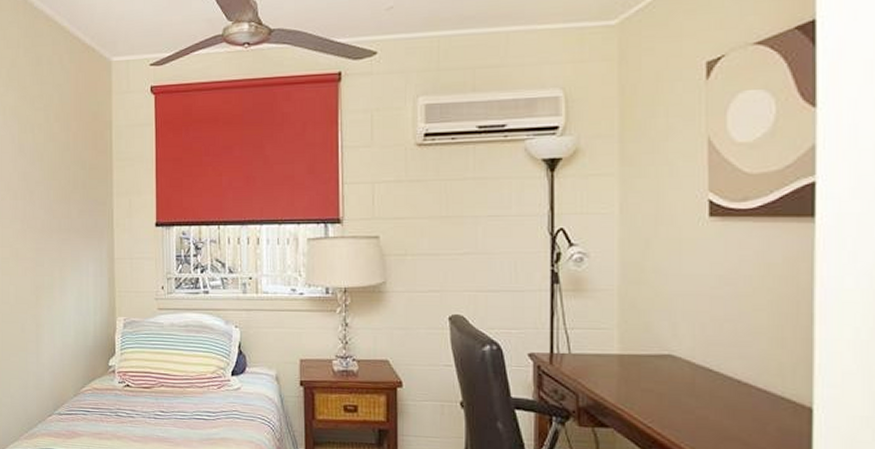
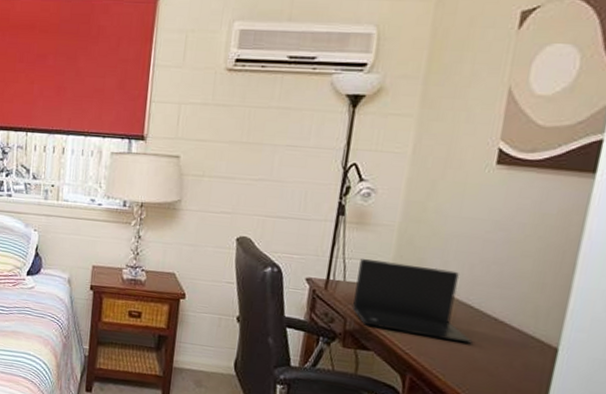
laptop: none [583,328,718,411] -> present [353,259,473,344]

